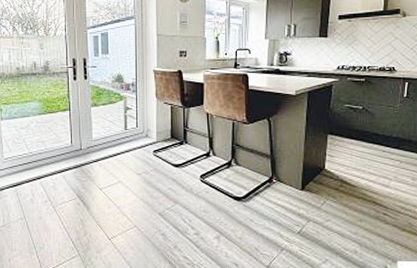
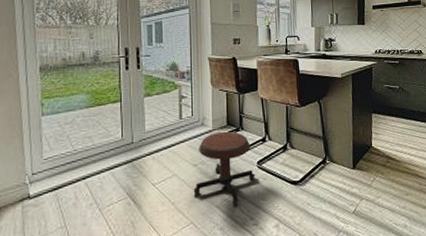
stool: none [137,144,198,215] -> present [193,131,255,206]

